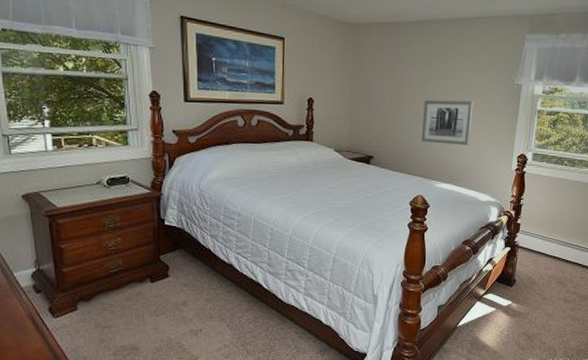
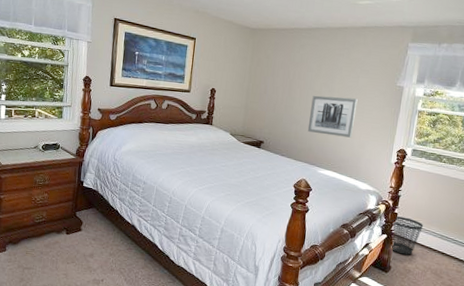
wastebasket: none [515,227,546,266] -> present [391,216,423,255]

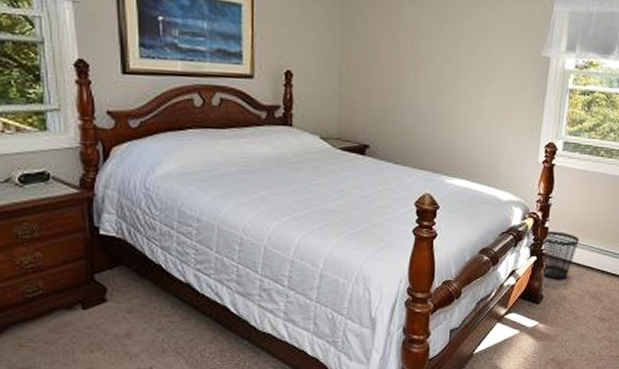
wall art: present [307,95,358,138] -> none [428,74,493,132]

